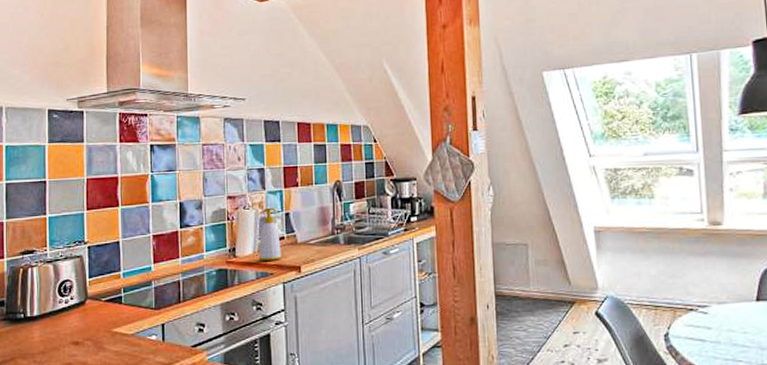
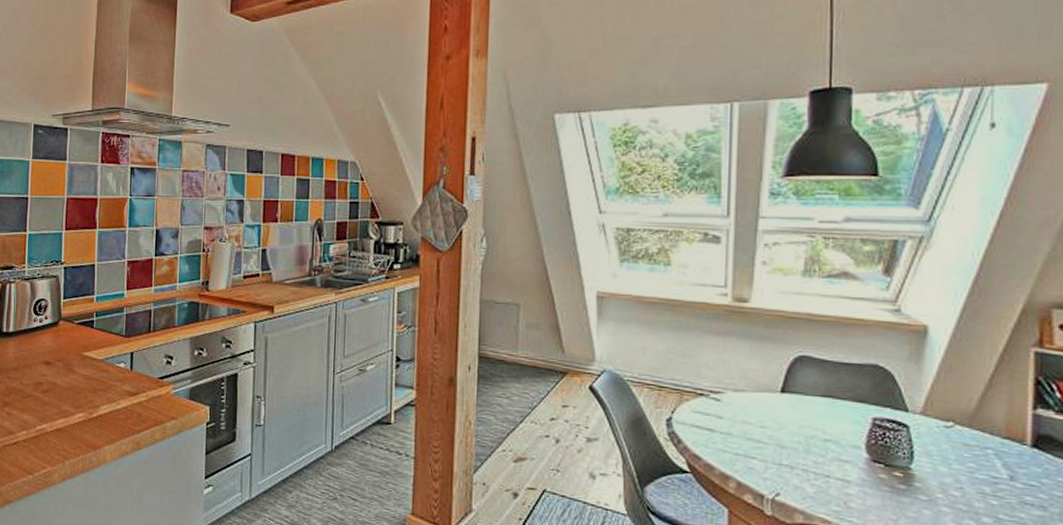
soap bottle: present [258,207,281,261] -> none [231,242,255,298]

